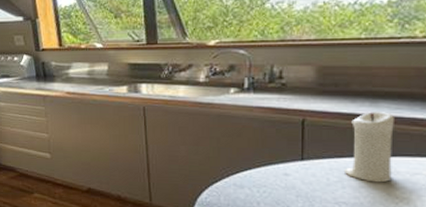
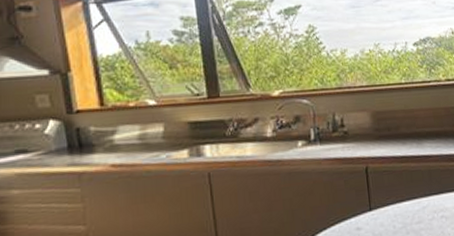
candle: present [343,112,394,183] -> none [405,151,443,223]

